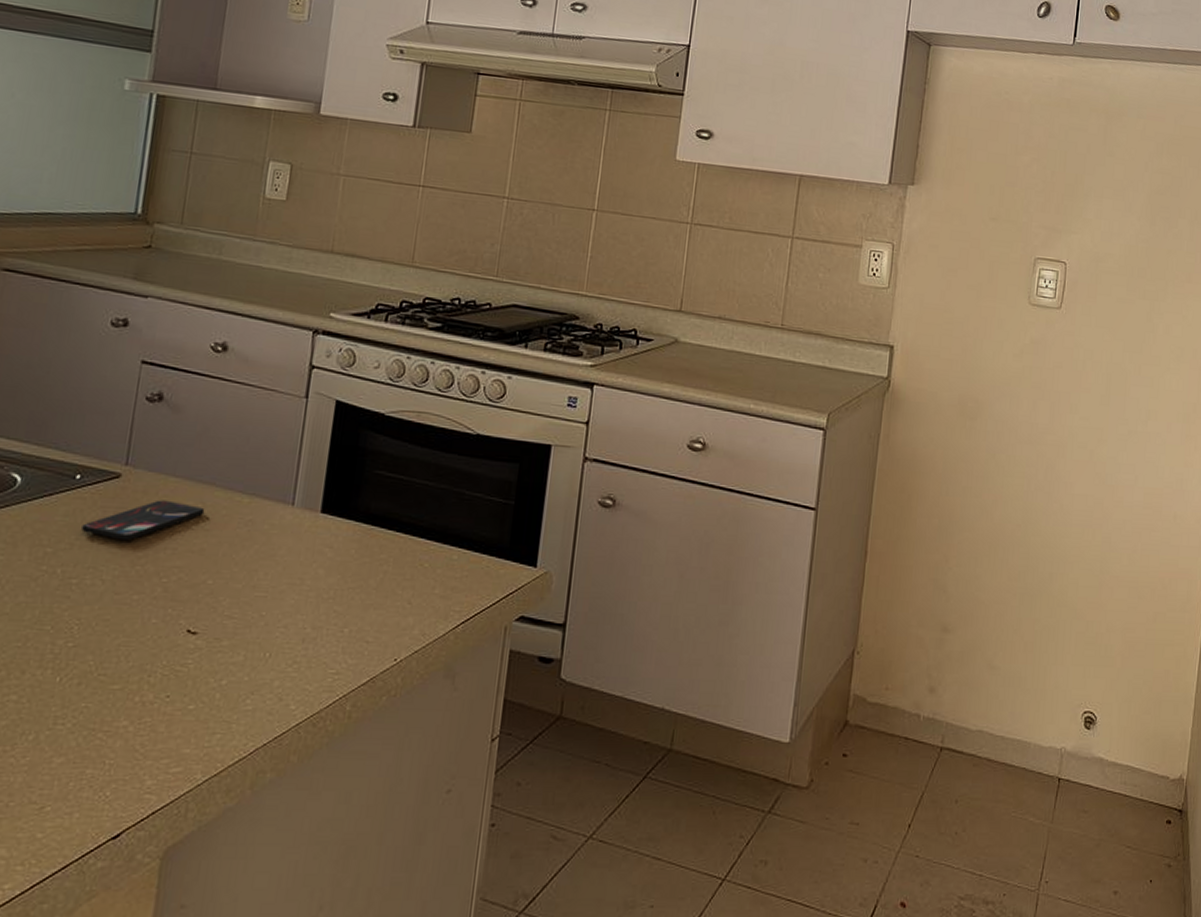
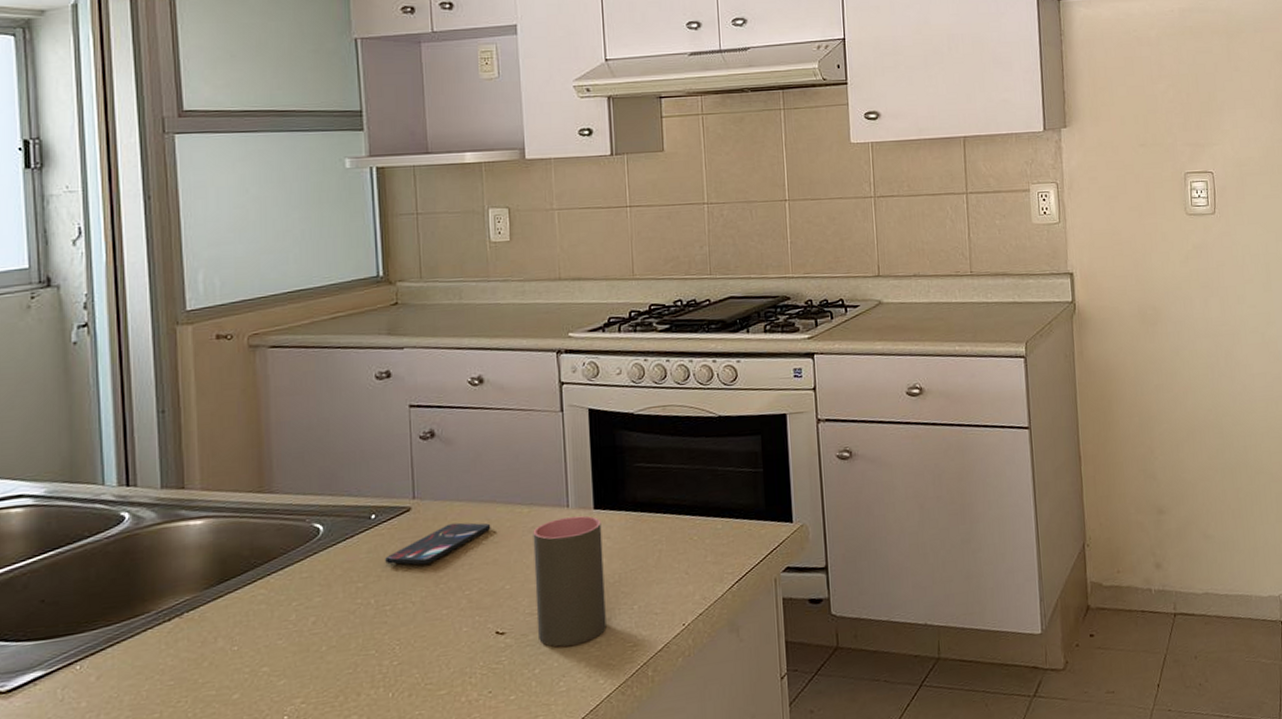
cup: none [233,516,327,660] -> present [533,515,606,647]

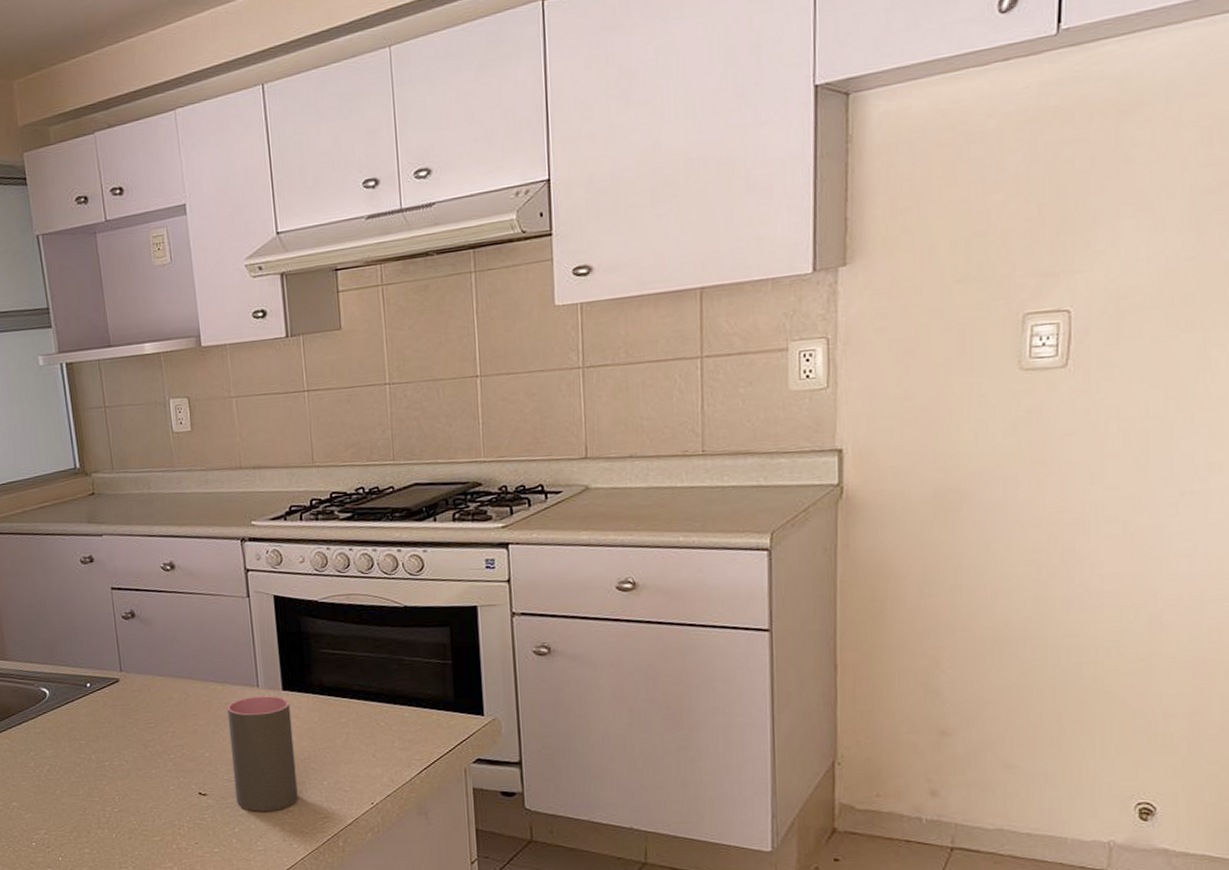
smartphone: present [385,522,491,565] -> none [101,695,190,730]

